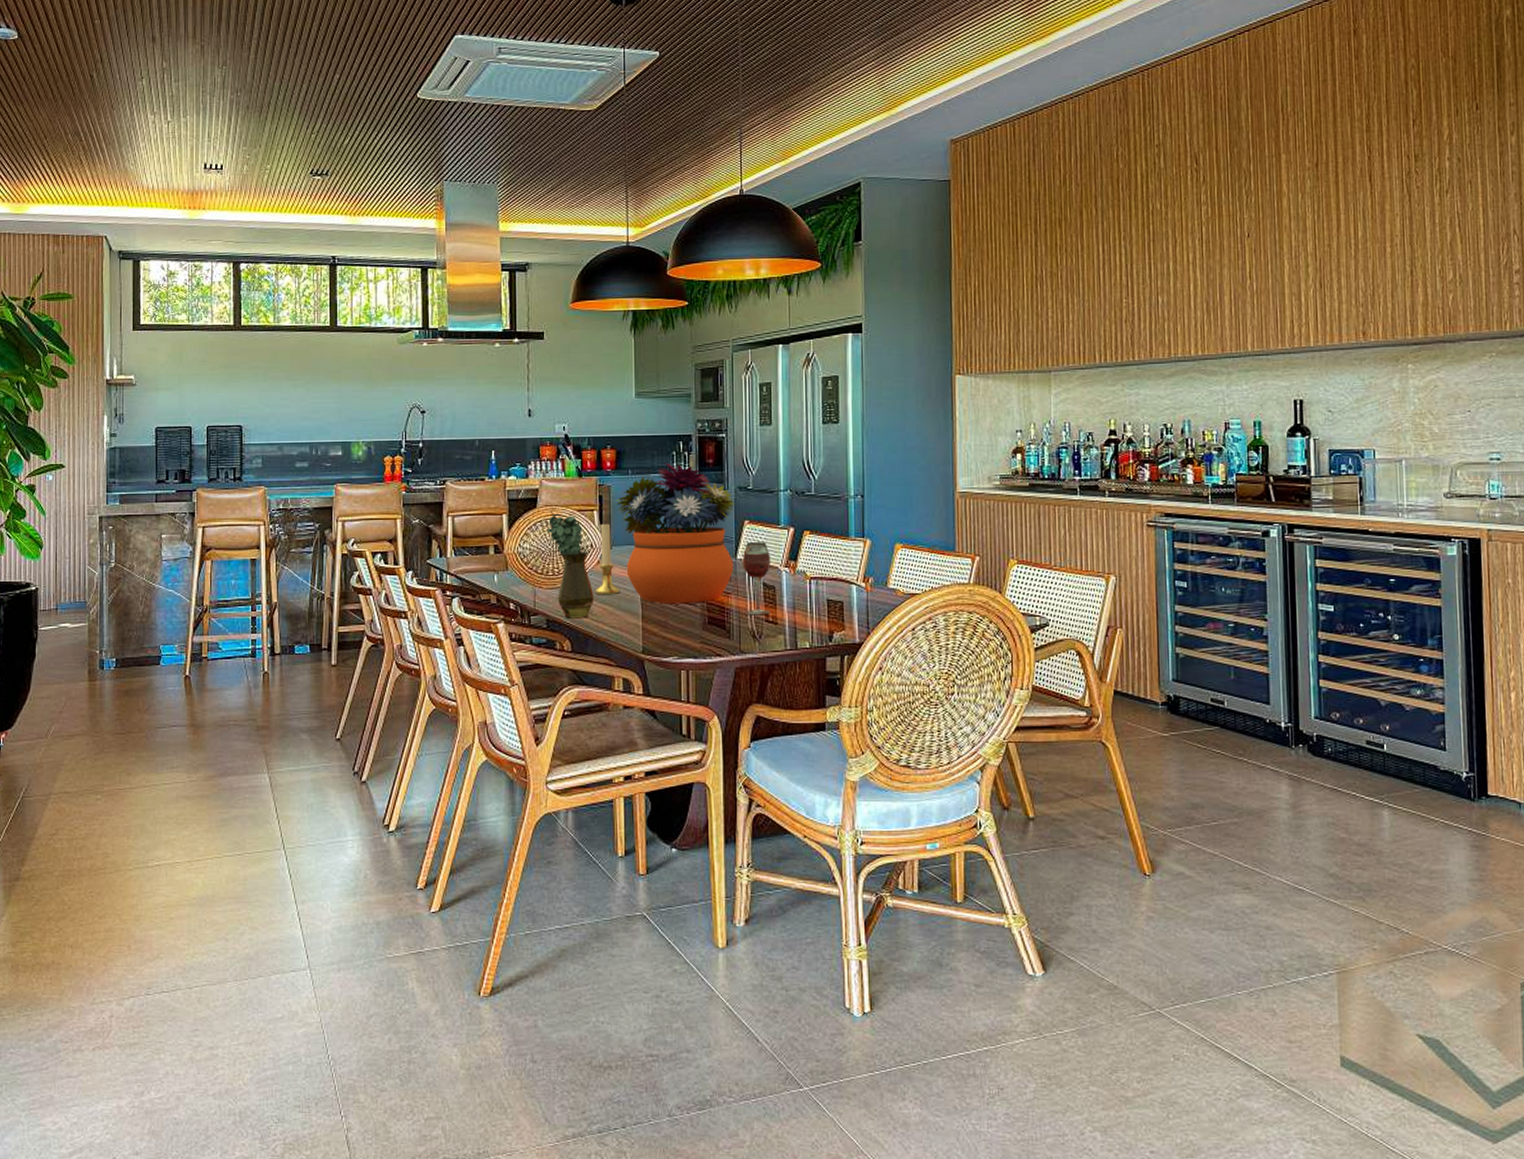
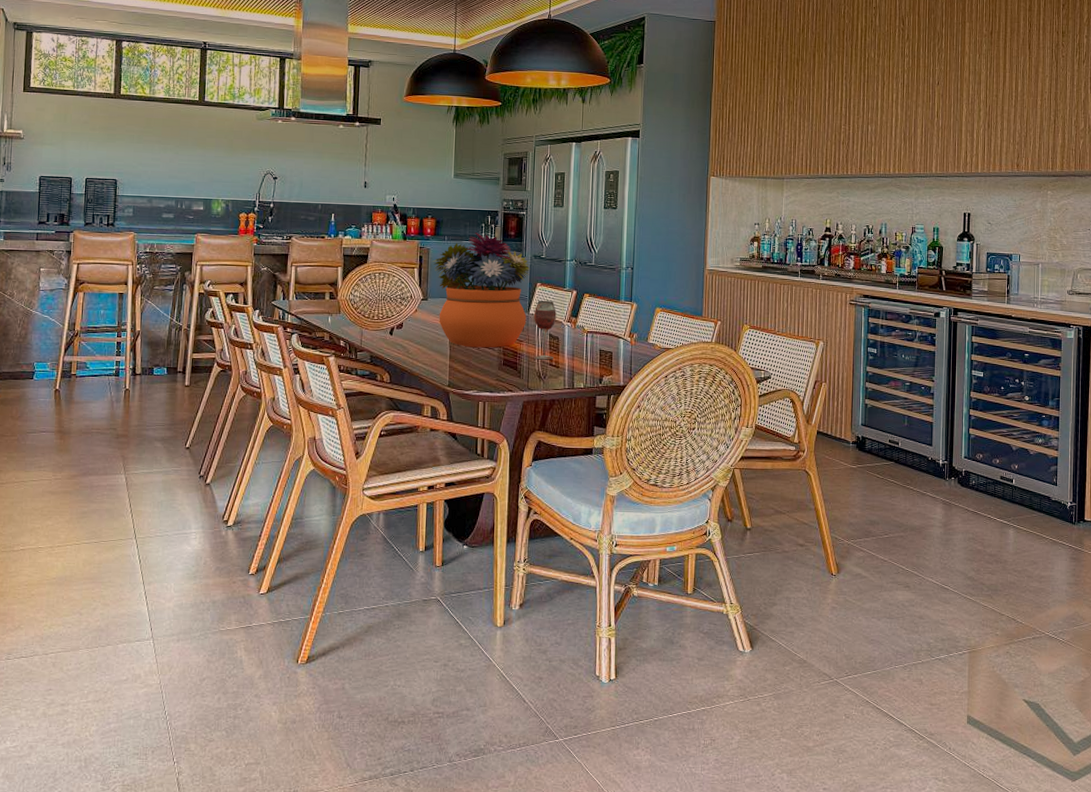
vase: present [547,510,595,619] -> none [375,266,411,356]
candle holder: present [594,522,620,596] -> none [411,278,433,338]

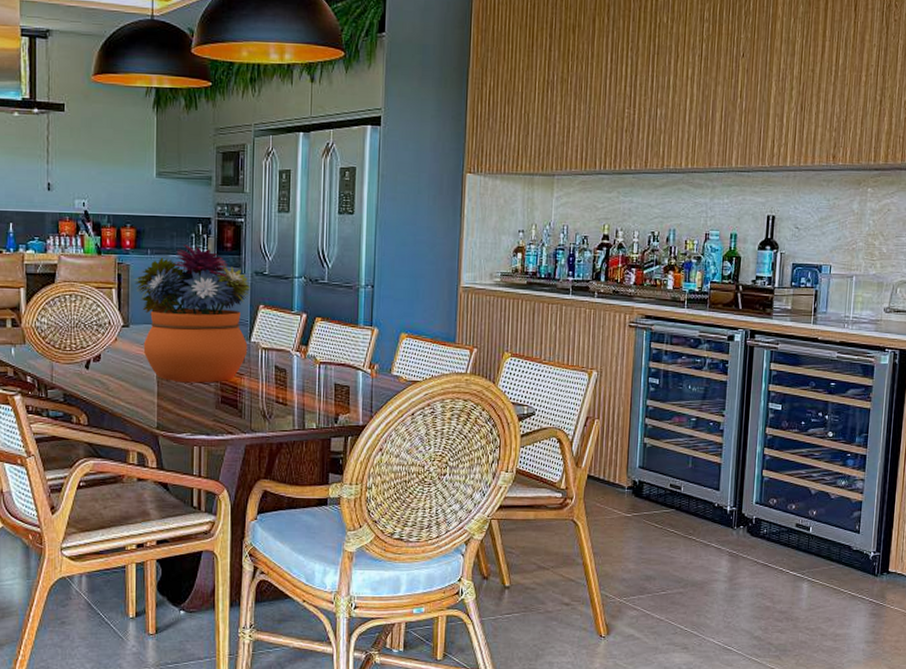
wineglass: present [534,301,556,360] -> none [257,326,283,397]

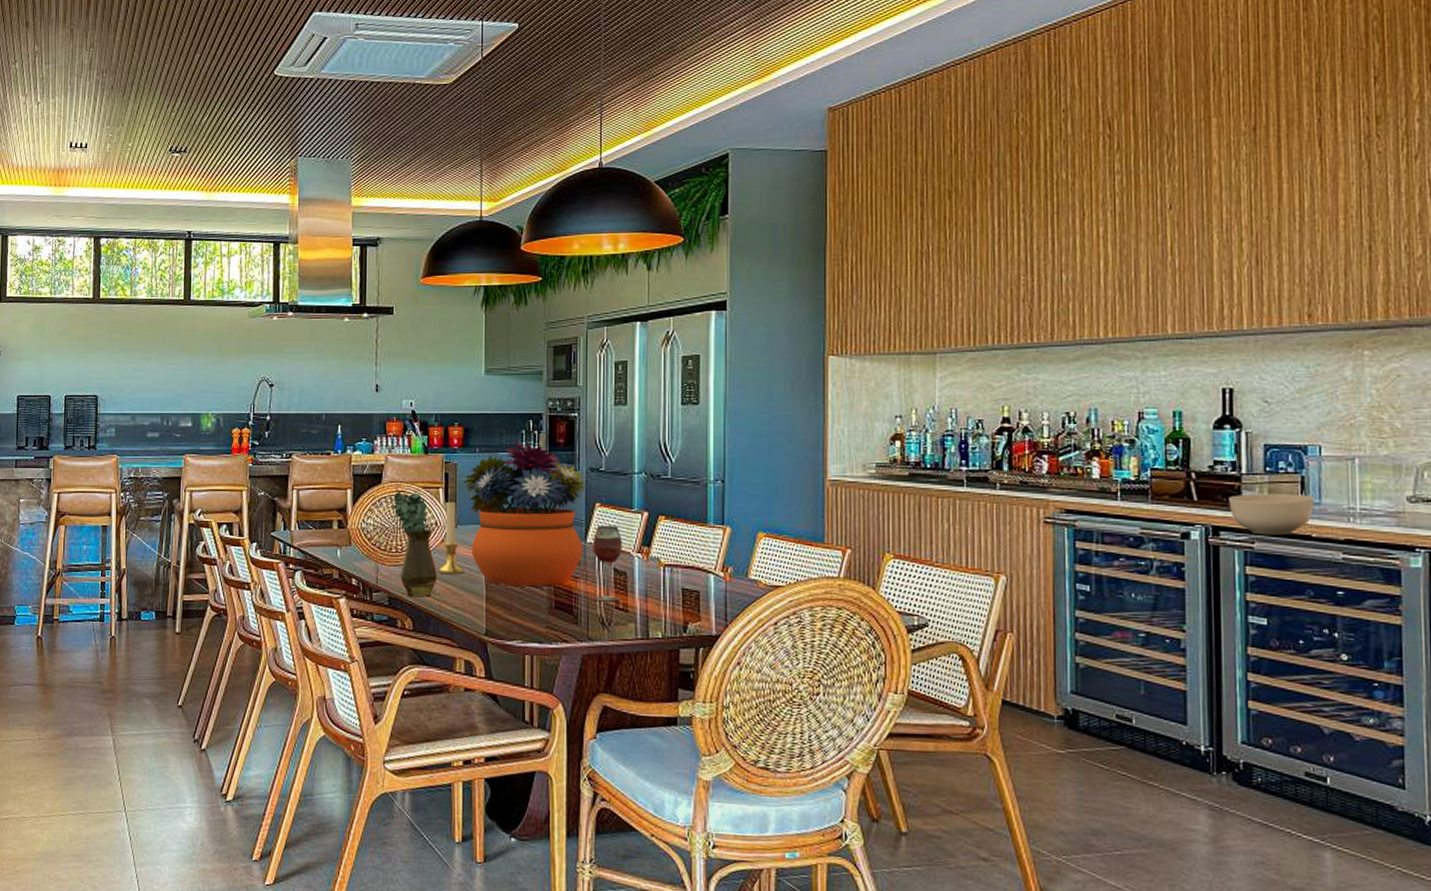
vase: none [65,286,111,394] -> present [391,487,438,597]
candle holder: none [111,300,136,372] -> present [438,500,464,575]
wineglass: none [257,326,283,397] -> present [593,526,622,602]
bowl: none [763,304,823,338] -> present [1228,493,1315,536]

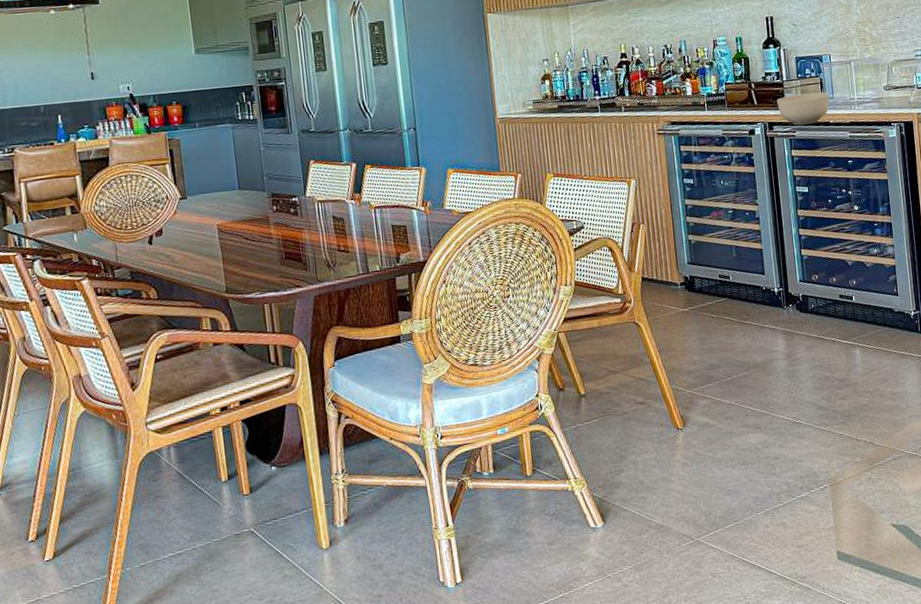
vase: present [391,487,438,597] -> none [122,168,175,268]
candle holder: present [438,500,464,575] -> none [173,174,199,244]
flower arrangement: present [461,442,587,587] -> none [185,113,305,246]
wineglass: present [593,526,622,602] -> none [311,179,341,247]

